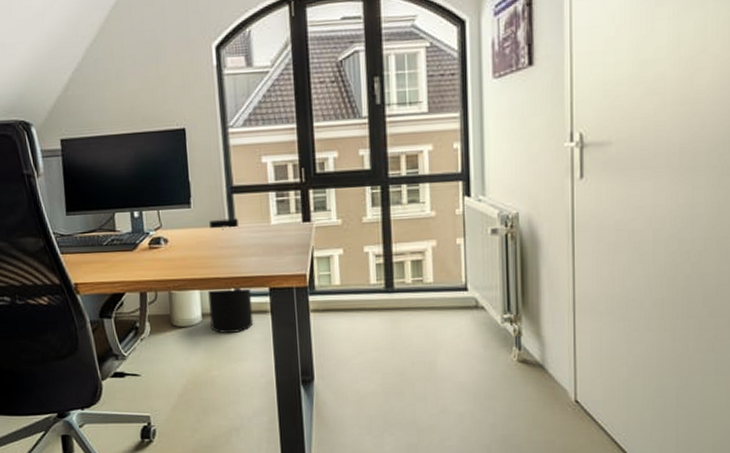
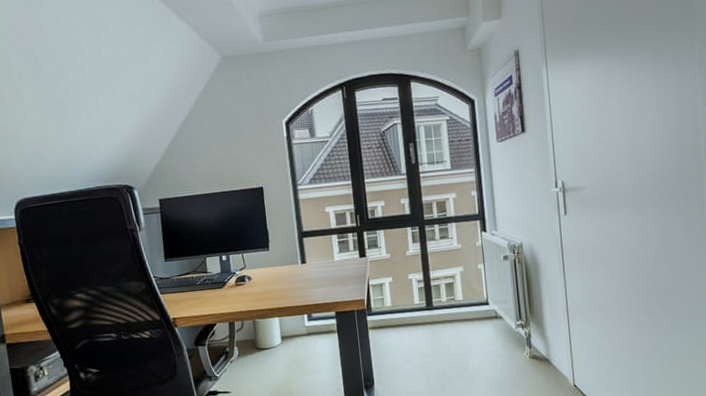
trash can: present [208,218,254,333] -> none [285,257,324,352]

